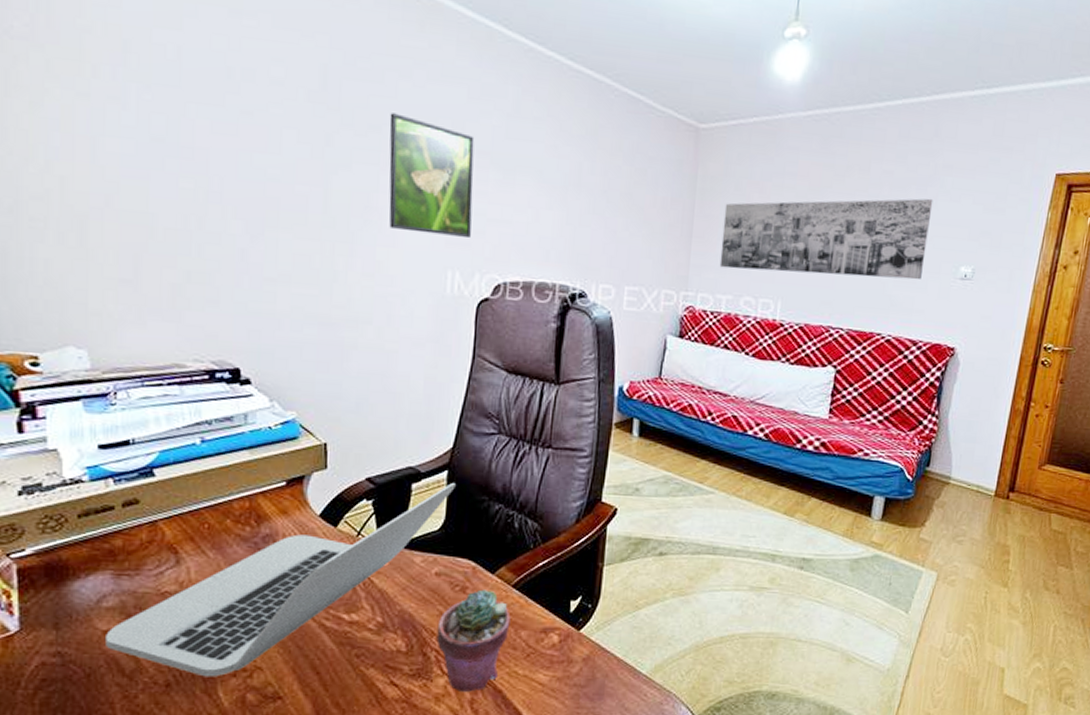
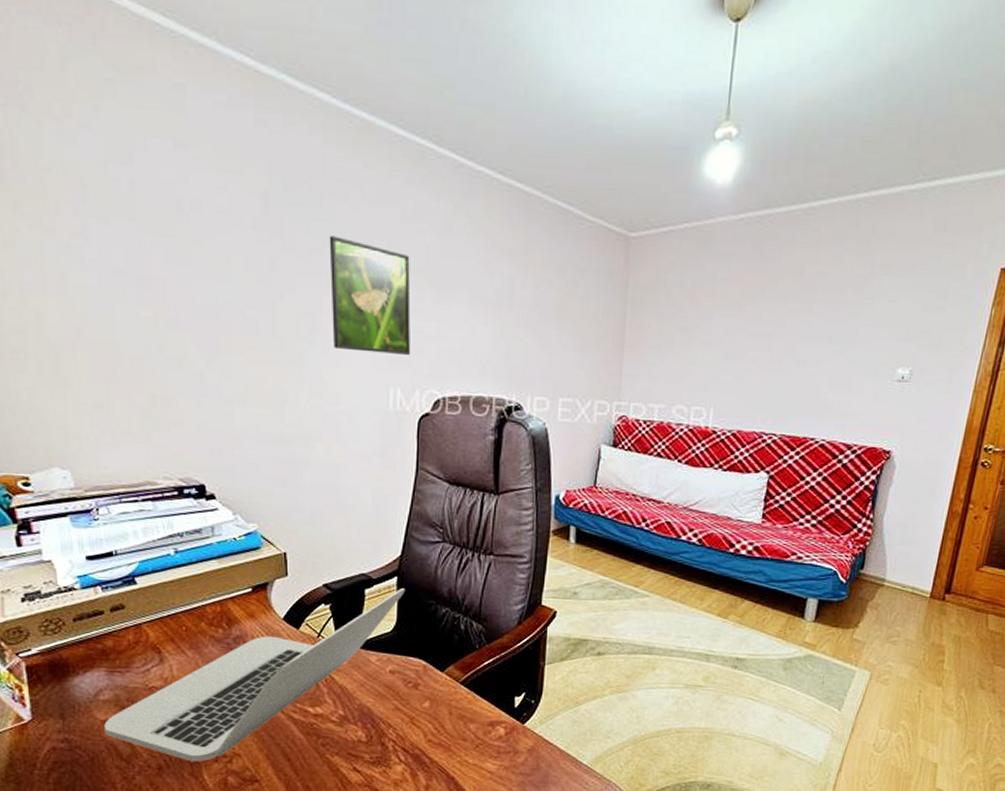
potted succulent: present [436,589,511,692] -> none [393,686,460,778]
wall art: present [719,198,933,280] -> none [651,299,870,384]

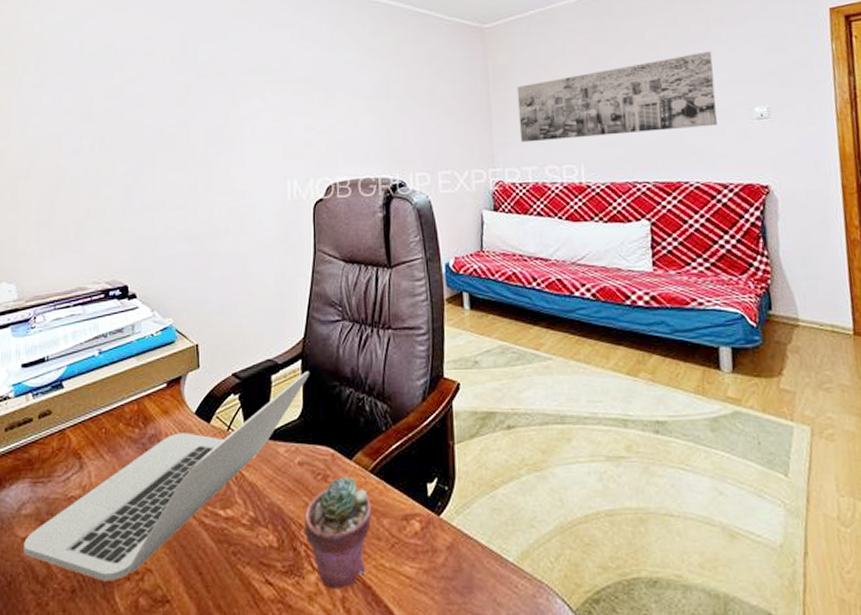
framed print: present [329,235,411,355] -> none [233,60,303,152]
potted succulent: none [393,686,460,778] -> present [304,476,372,589]
wall art: none [651,299,870,384] -> present [516,51,717,143]

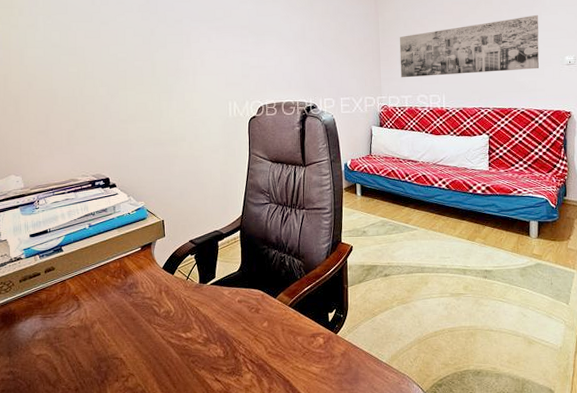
laptop: present [24,372,309,582] -> none [38,239,246,383]
potted succulent: present [304,476,372,589] -> none [242,309,290,383]

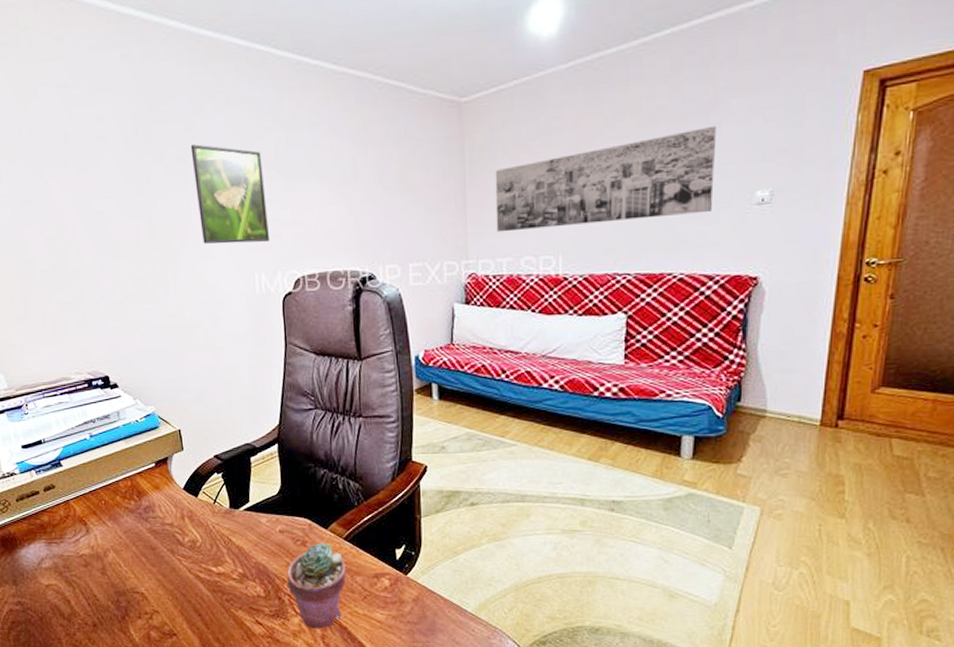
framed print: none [186,11,241,81] -> present [190,144,269,244]
potted succulent: none [242,309,290,383] -> present [286,543,346,629]

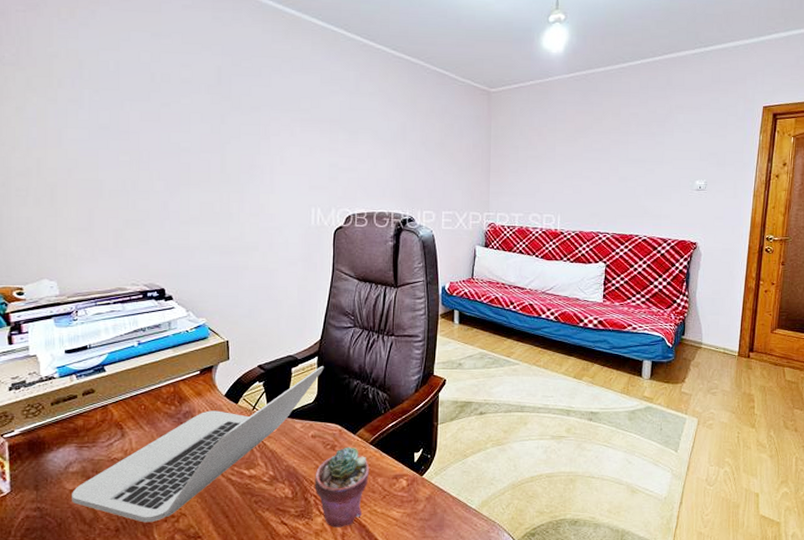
laptop: none [48,454,286,619] -> present [72,366,324,523]
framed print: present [190,144,269,244] -> none [266,97,328,183]
wall art: present [495,125,717,232] -> none [512,131,670,193]

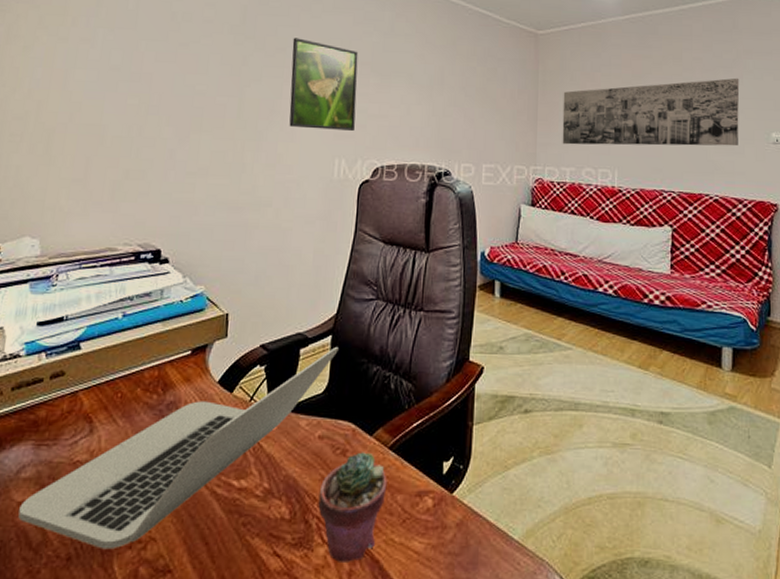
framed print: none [266,97,328,183] -> present [289,38,359,131]
wall art: none [512,131,670,193] -> present [562,78,740,146]

